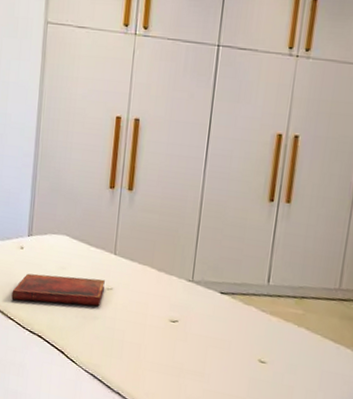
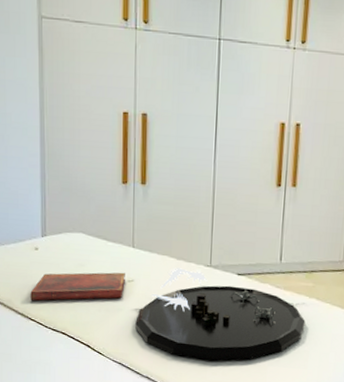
decorative tray: none [110,279,292,389] -> present [135,268,306,362]

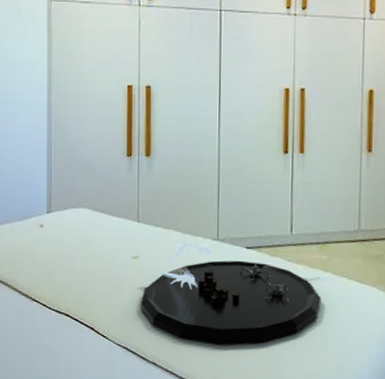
diary: present [30,272,125,301] -> none [34,248,130,281]

